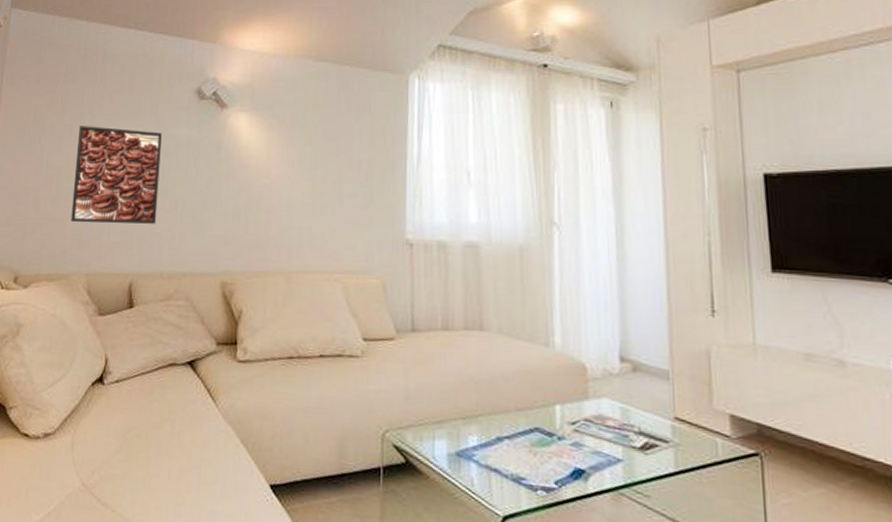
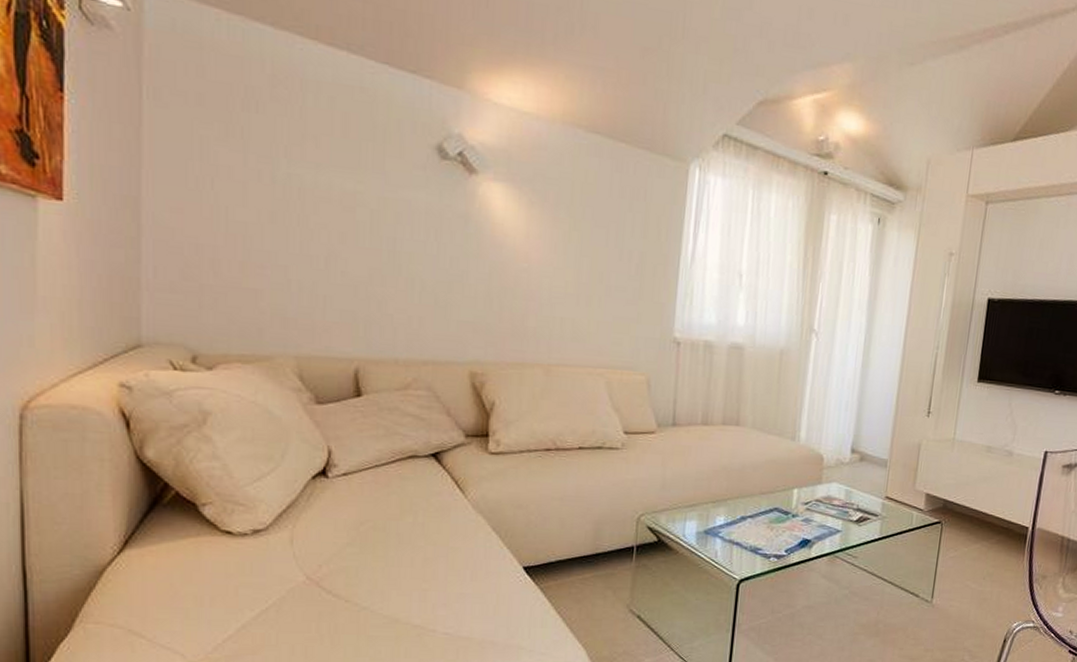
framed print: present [71,126,162,224] -> none [268,172,391,304]

